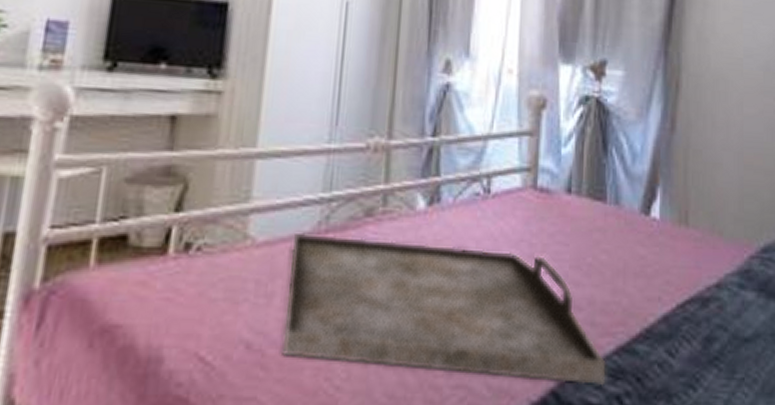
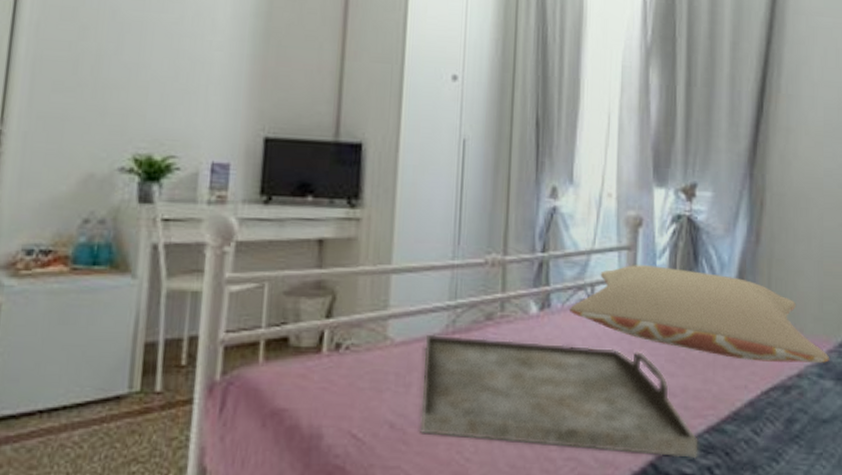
pillow: none [461,153,752,271] -> present [569,265,830,363]

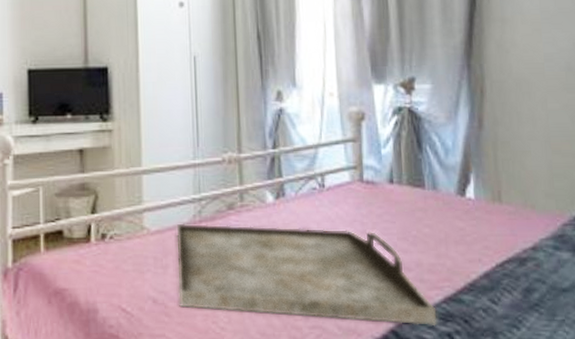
pillow: present [569,265,830,363] -> none [302,154,566,237]

